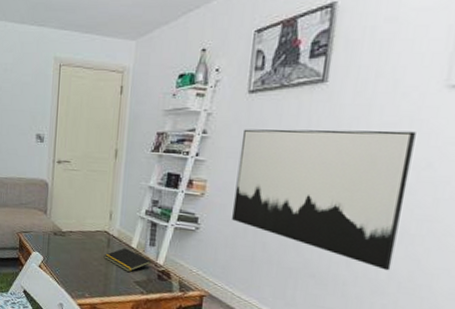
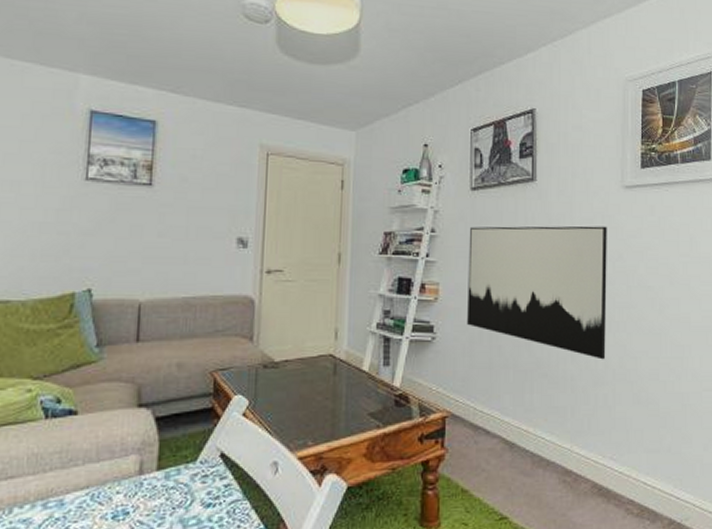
notepad: present [103,248,152,273] -> none [329,373,387,404]

